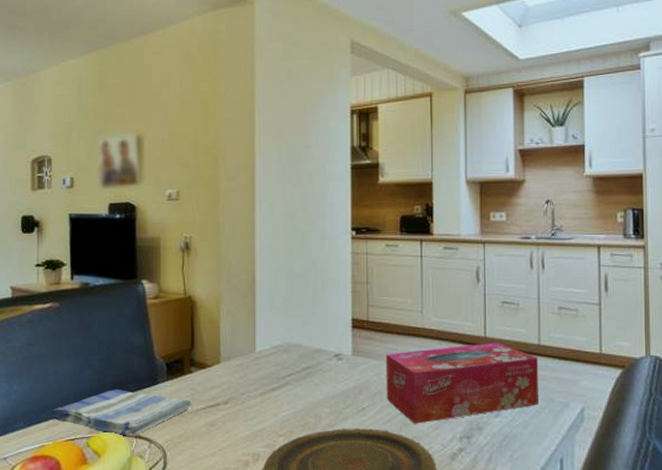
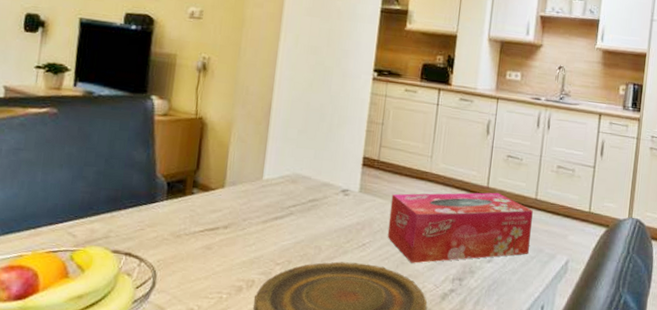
dish towel: present [52,390,191,436] -> none [34,204,190,253]

